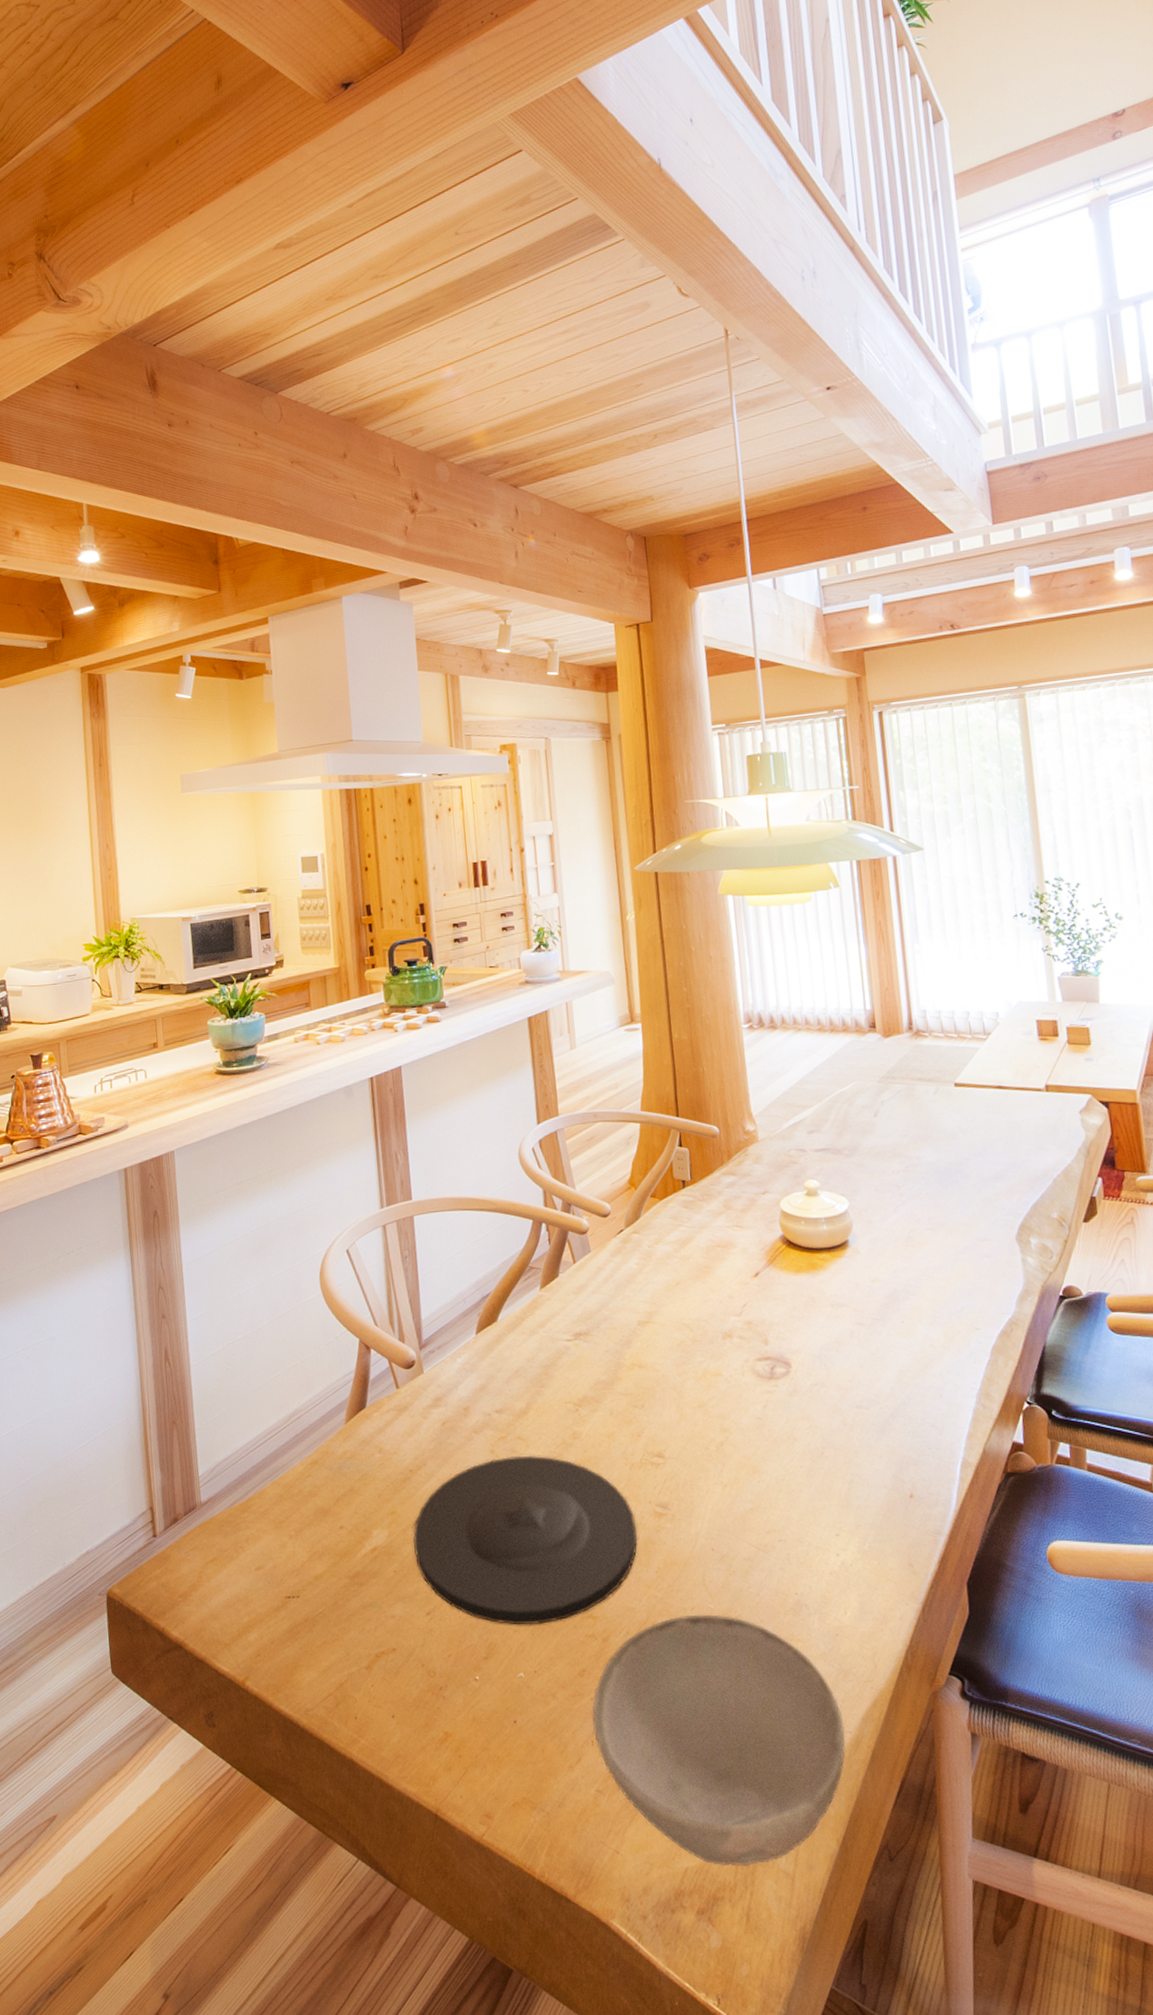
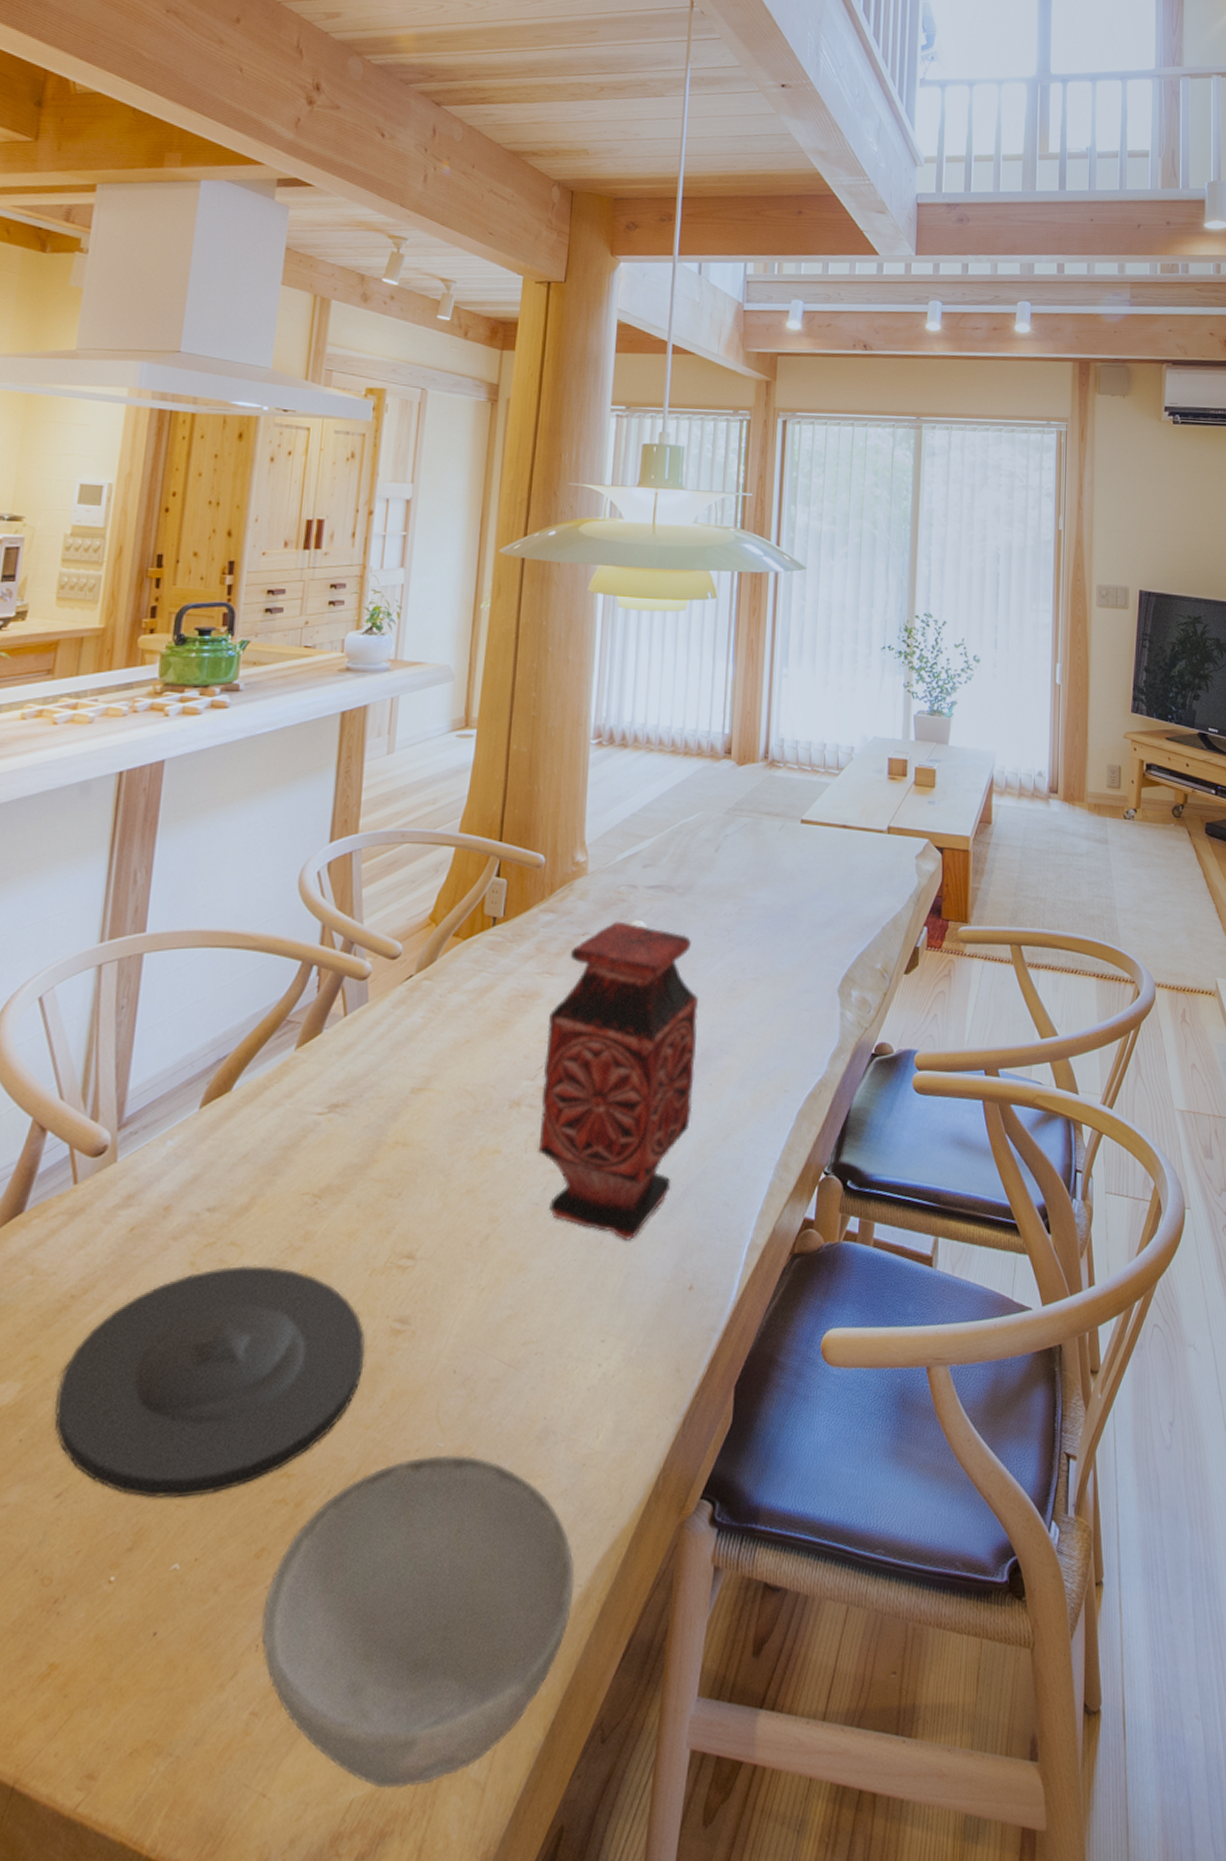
vase: none [744,1181,889,1453] -> present [538,921,699,1241]

